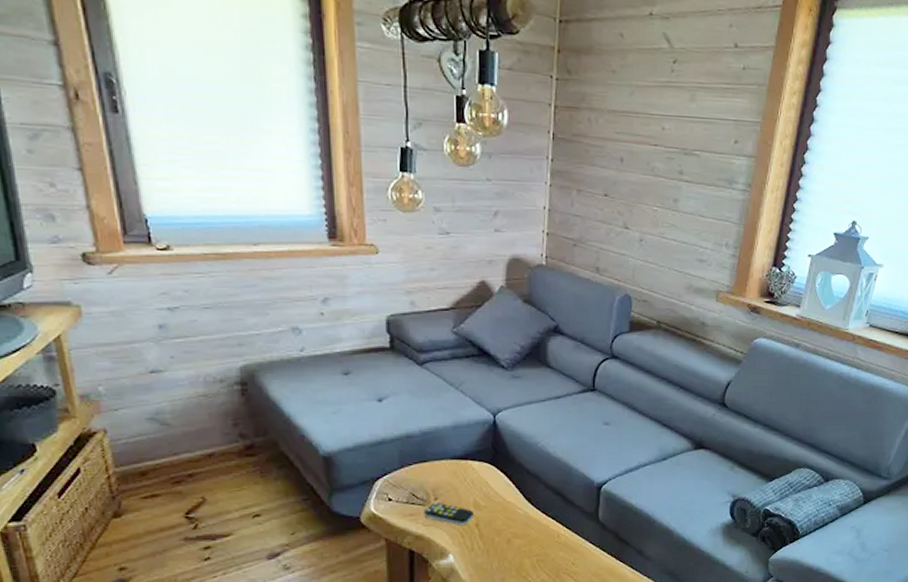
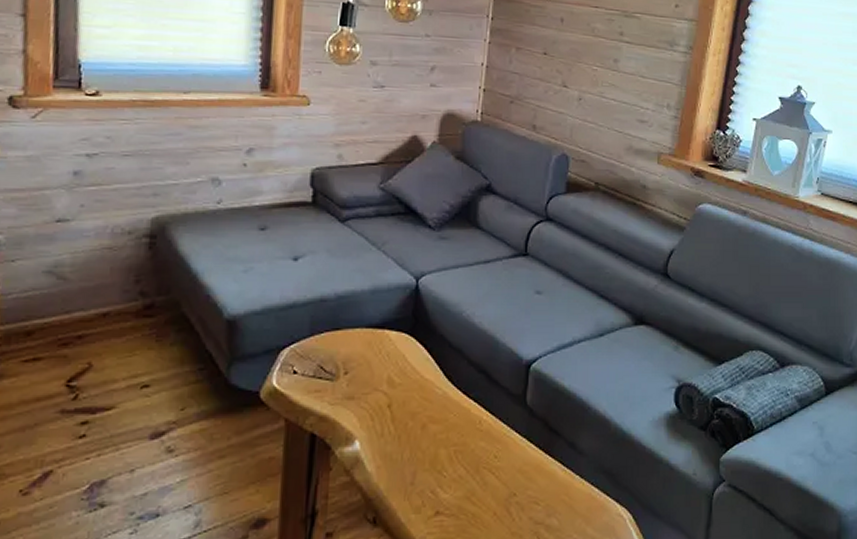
remote control: present [424,502,474,526] -> none [331,377,387,406]

